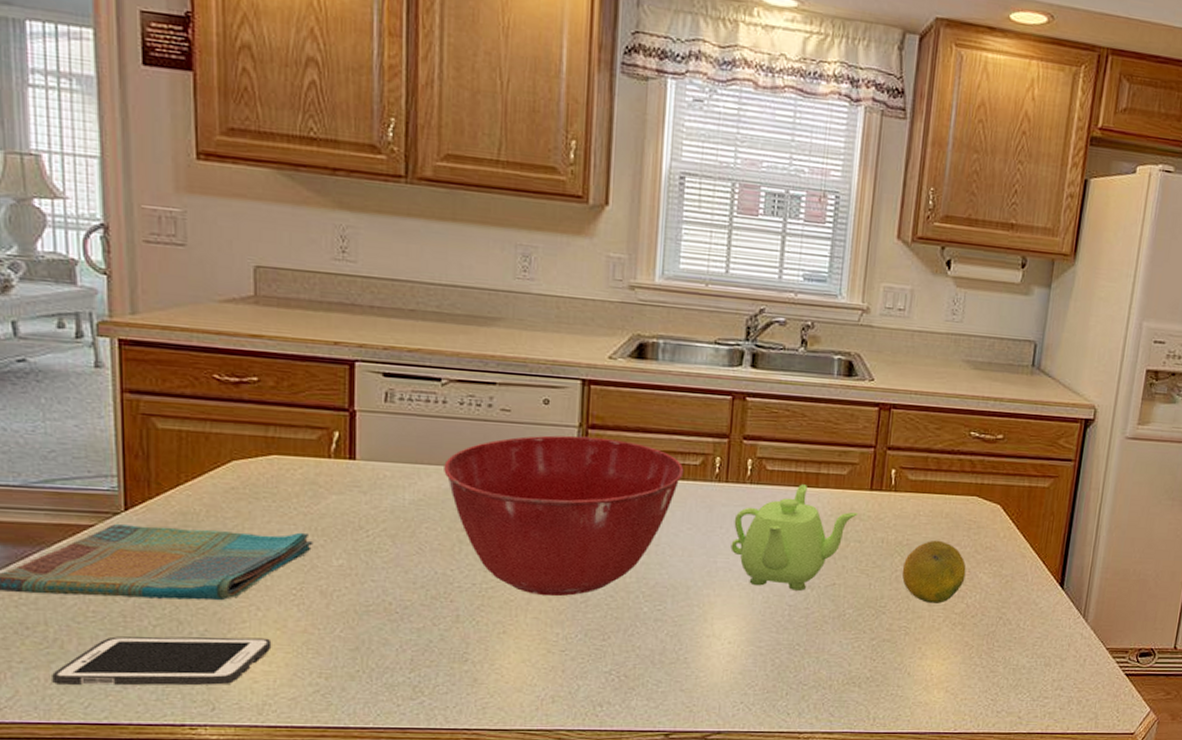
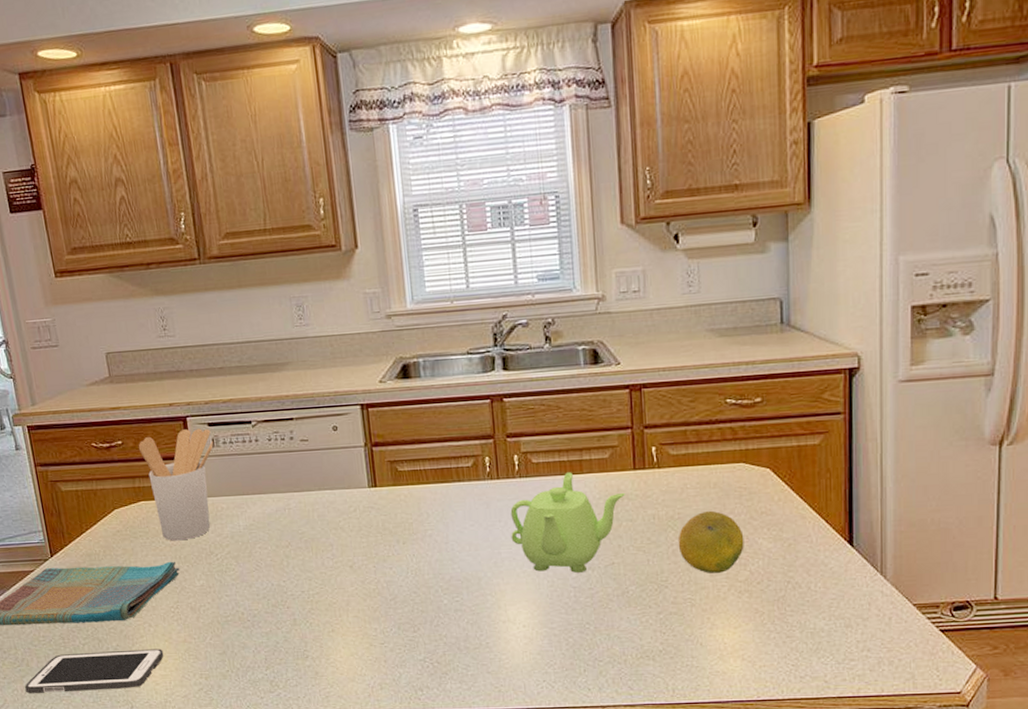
utensil holder: none [280,375,386,509] -> present [138,428,213,541]
mixing bowl: present [444,435,684,597] -> none [264,453,459,597]

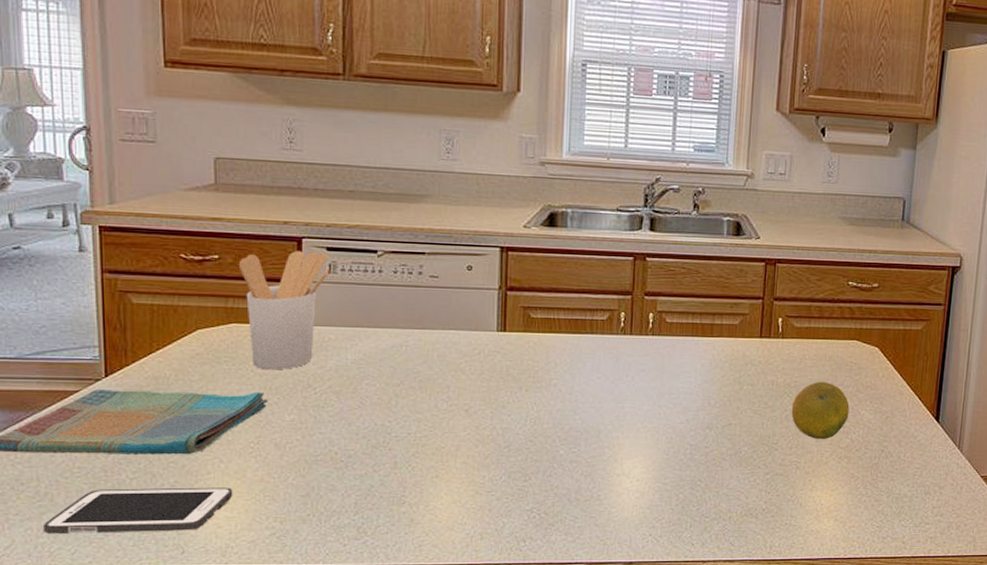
teapot: present [510,472,625,573] -> none [636,334,749,431]

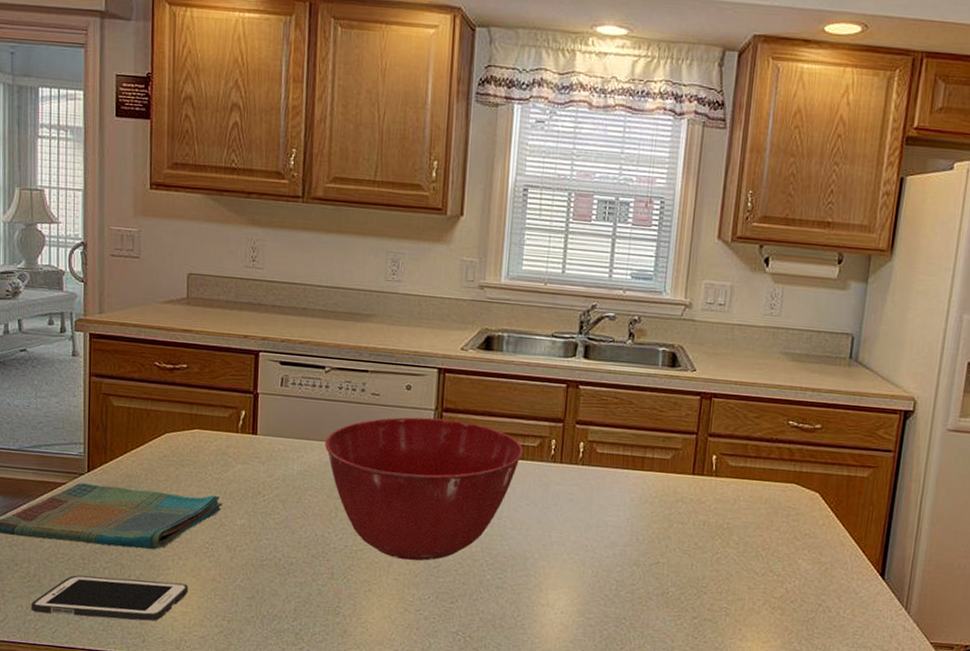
utensil holder: present [238,251,329,370] -> none [203,363,282,476]
mixing bowl: none [381,297,593,443] -> present [325,417,524,561]
fruit: present [791,381,850,439] -> none [722,524,786,587]

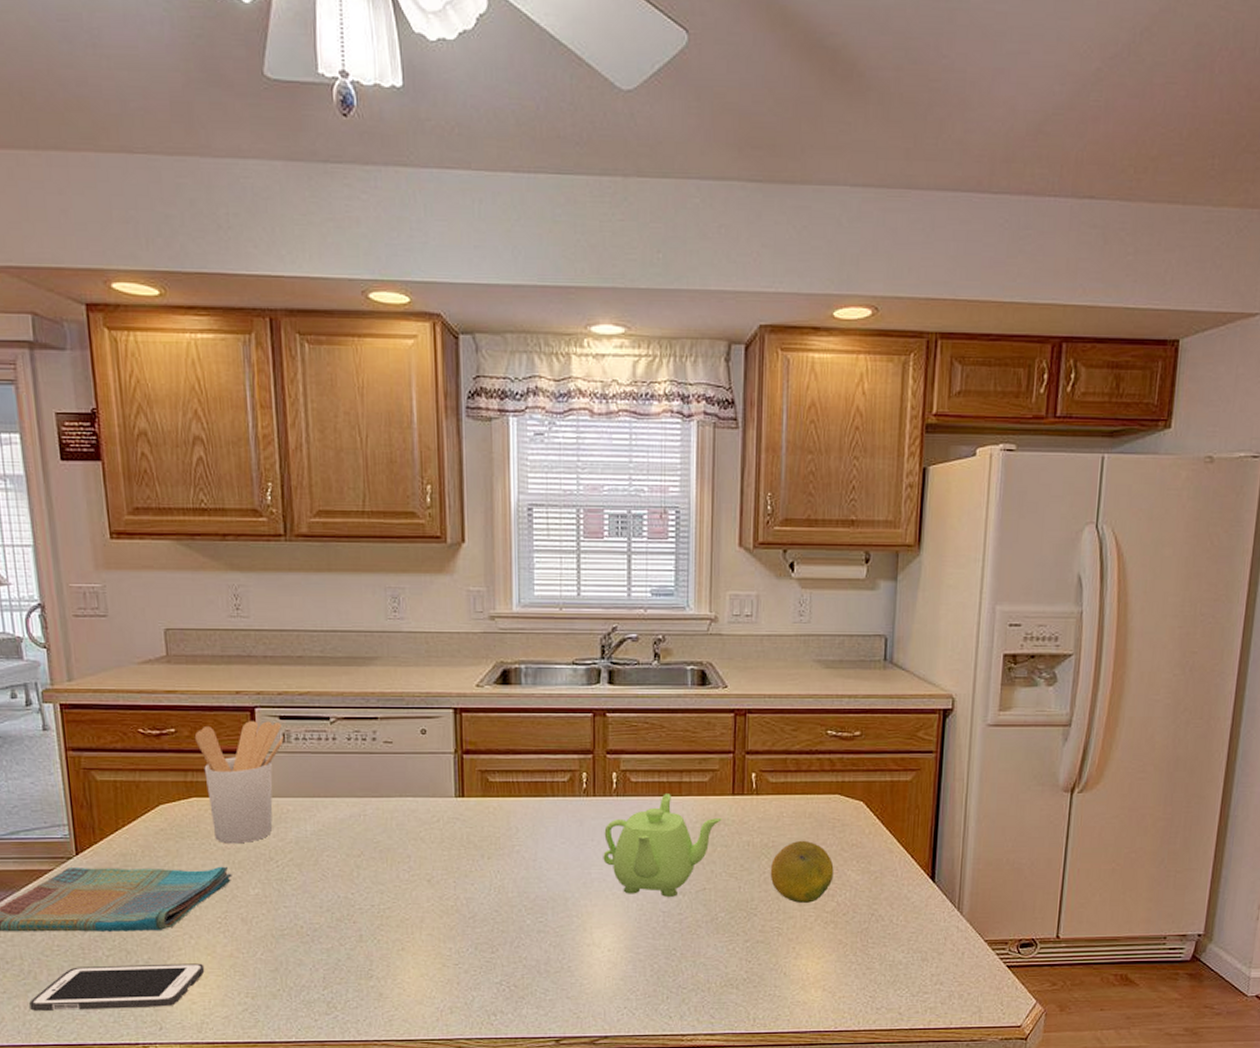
utensil holder: none [203,363,282,476] -> present [194,721,284,844]
mixing bowl: present [325,417,524,561] -> none [338,761,554,914]
teapot: none [564,467,680,567] -> present [603,794,722,897]
fruit: none [722,524,786,587] -> present [770,840,834,903]

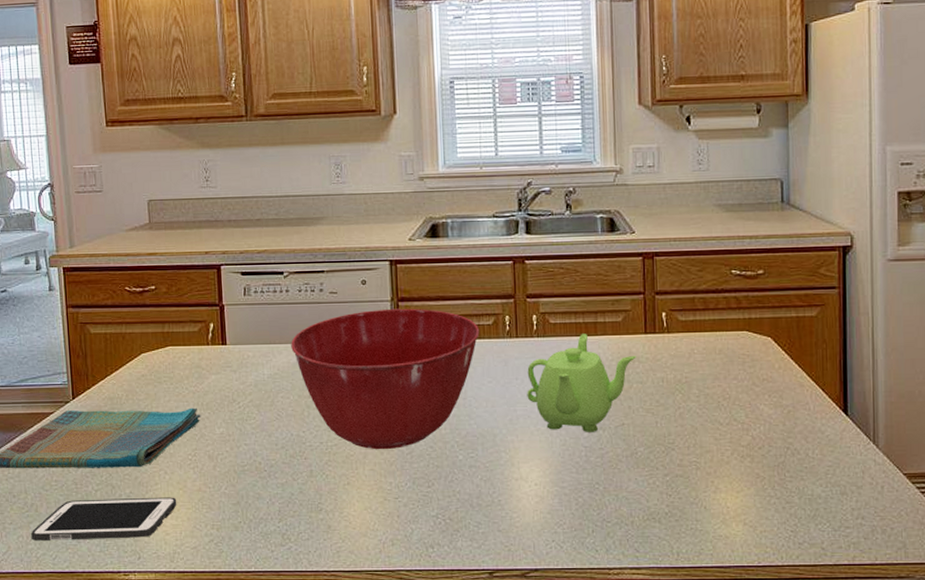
utensil holder: present [194,721,284,844] -> none [171,277,245,387]
mixing bowl: none [338,761,554,914] -> present [291,308,480,450]
fruit: present [770,840,834,903] -> none [685,375,747,437]

